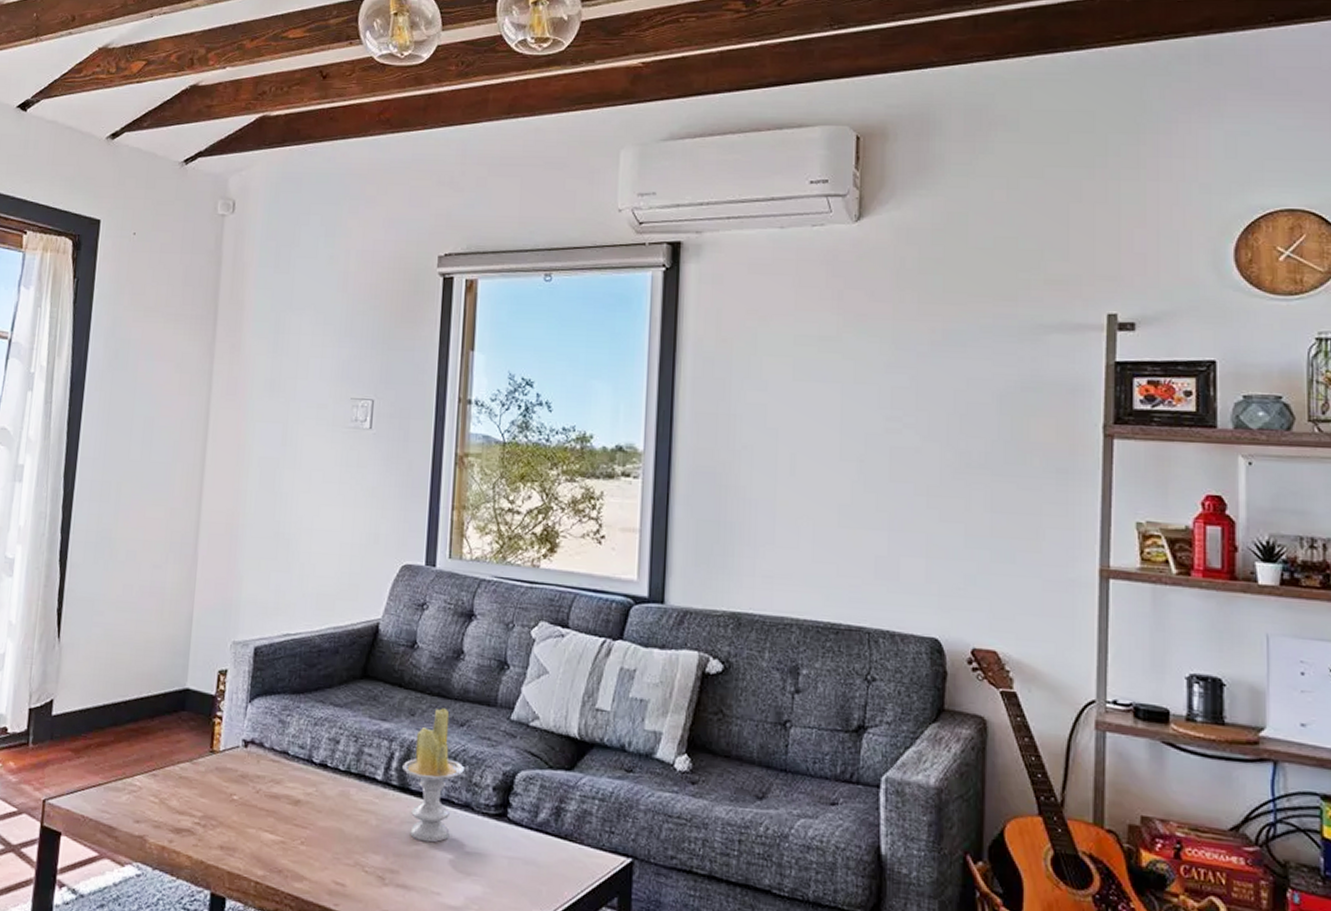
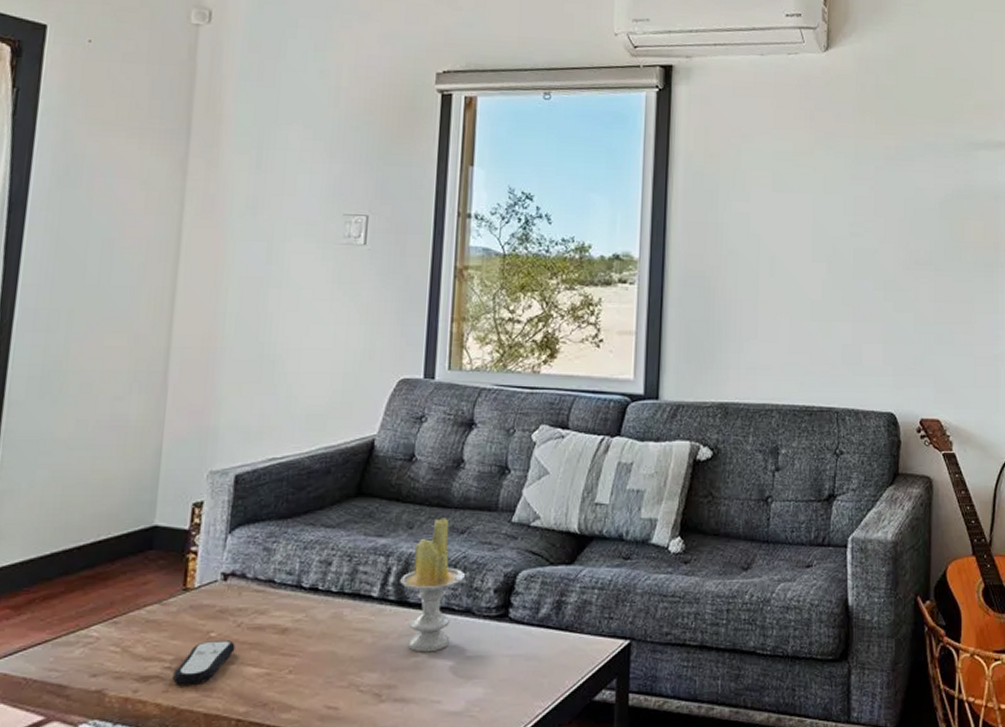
remote control: none [201,803,255,843] -> present [173,640,236,686]

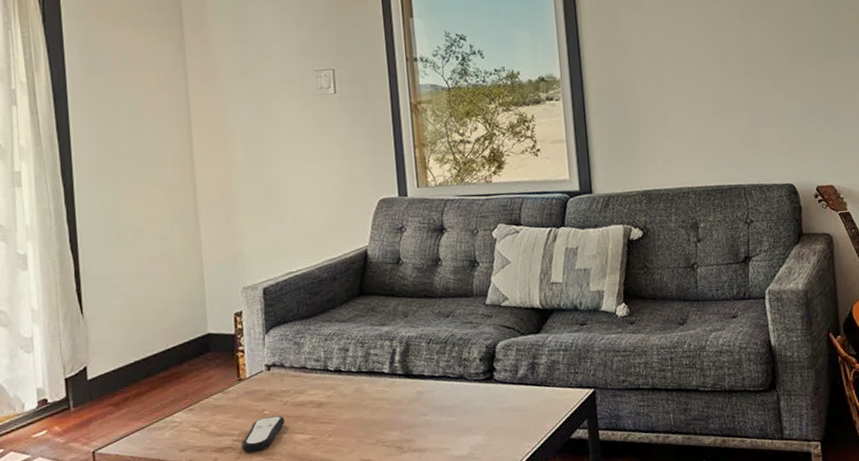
candle: present [400,518,465,653] -> none [404,306,454,413]

